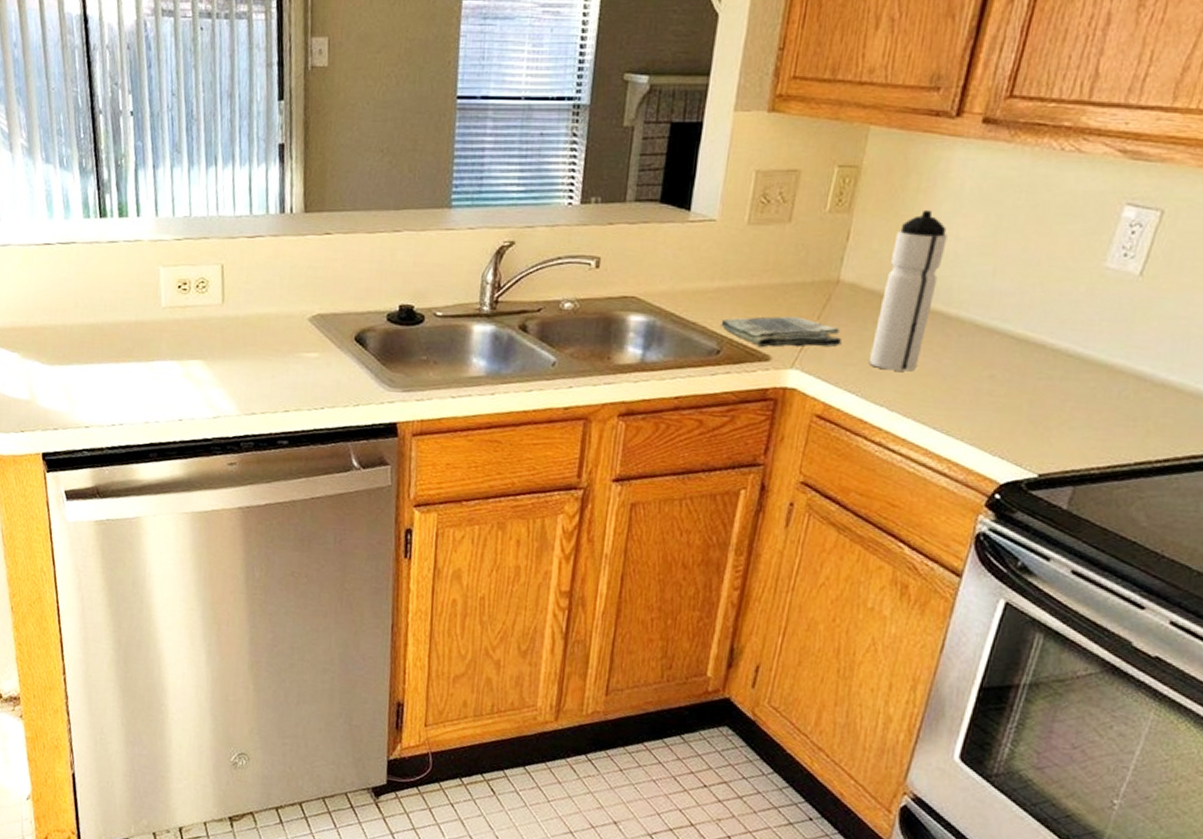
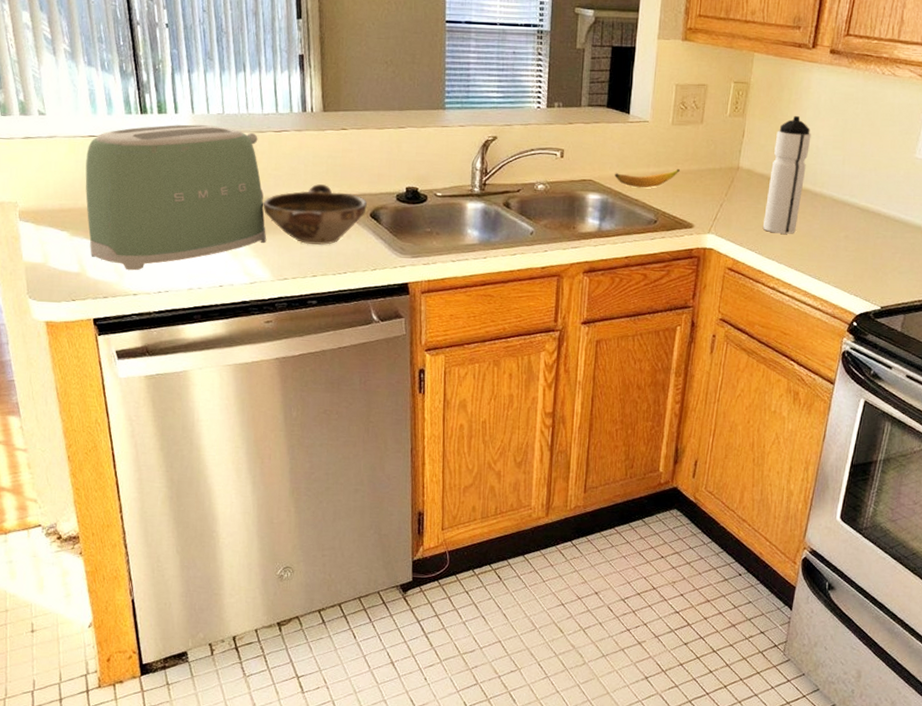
toaster: none [38,229,234,400] -> present [85,124,267,271]
bowl: none [231,300,352,374] -> present [263,184,367,245]
banana: none [666,282,756,308] -> present [615,168,680,188]
dish towel: present [720,316,842,348] -> none [656,194,744,218]

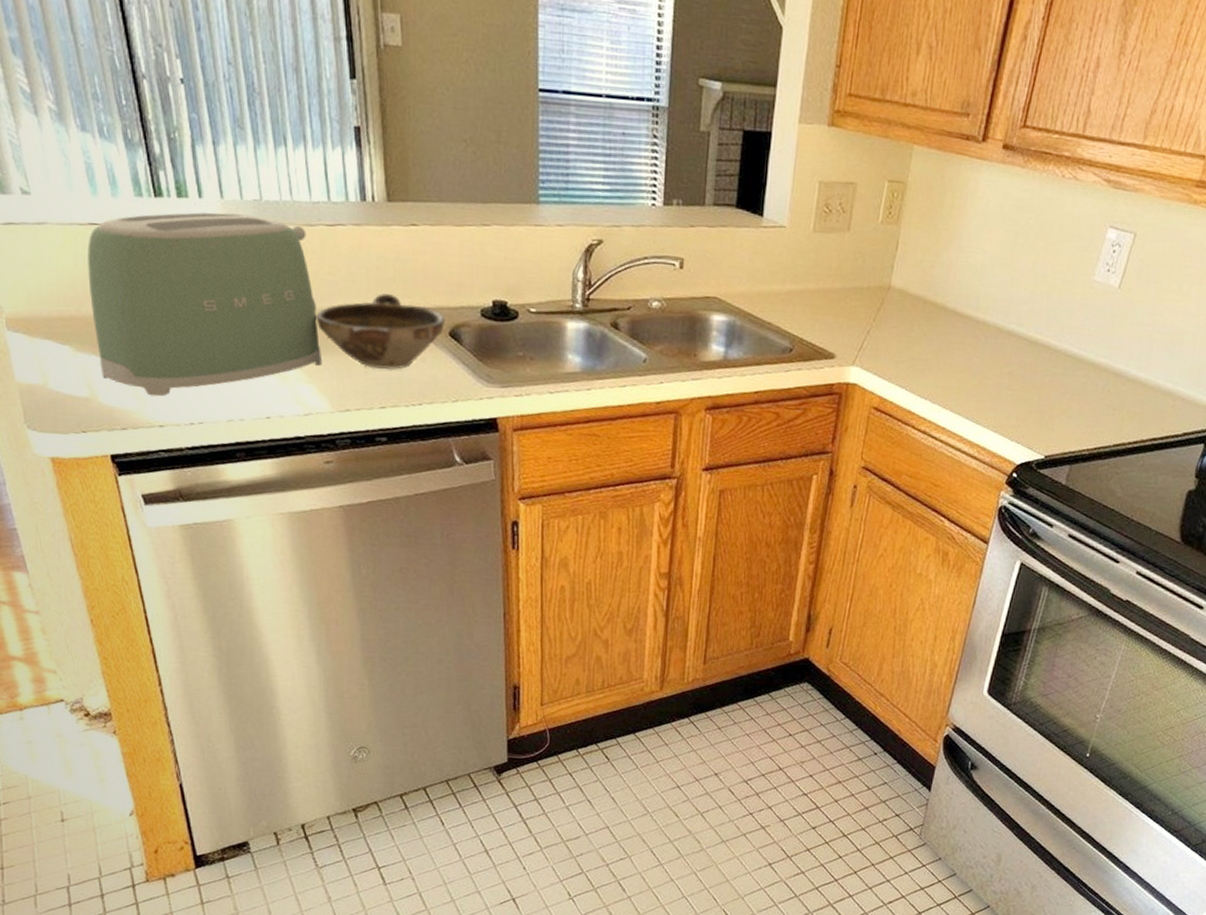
banana: present [615,168,680,188] -> none [744,285,821,309]
water bottle: present [762,115,811,234] -> none [915,224,976,369]

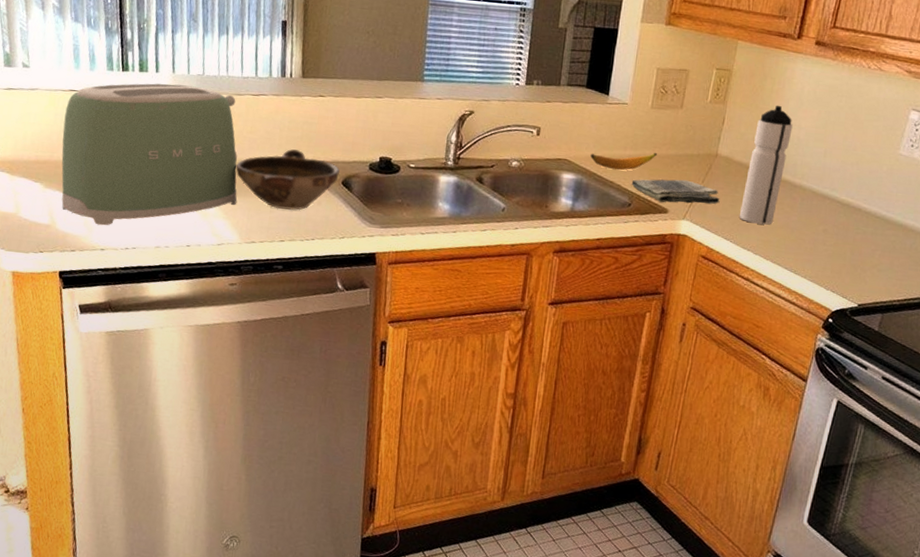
banana: none [744,285,821,309] -> present [590,152,657,171]
dish towel: none [792,318,894,347] -> present [631,179,720,205]
water bottle: none [915,224,976,369] -> present [739,105,793,225]

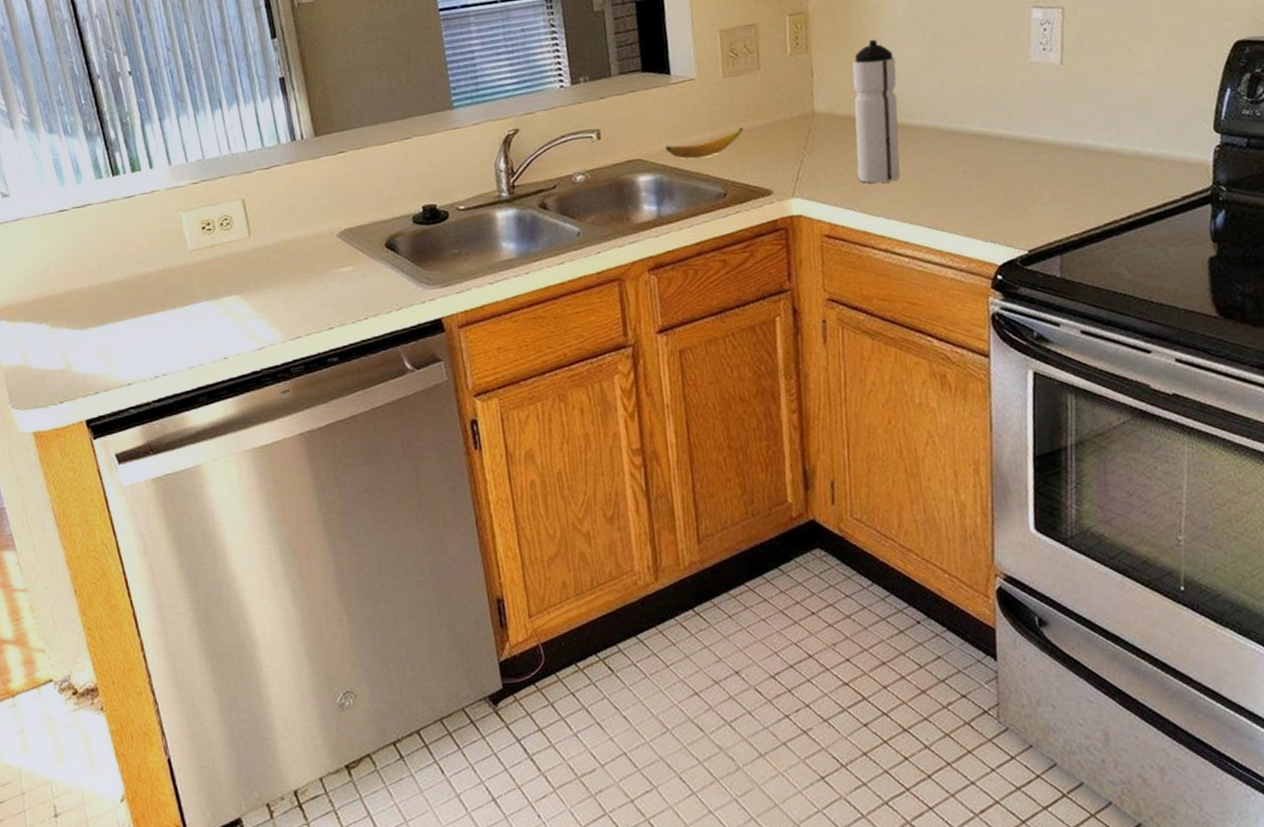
toaster: present [61,83,237,226] -> none [58,173,271,357]
bowl: present [236,149,340,211] -> none [261,219,380,293]
dish towel: present [631,179,720,205] -> none [721,150,831,184]

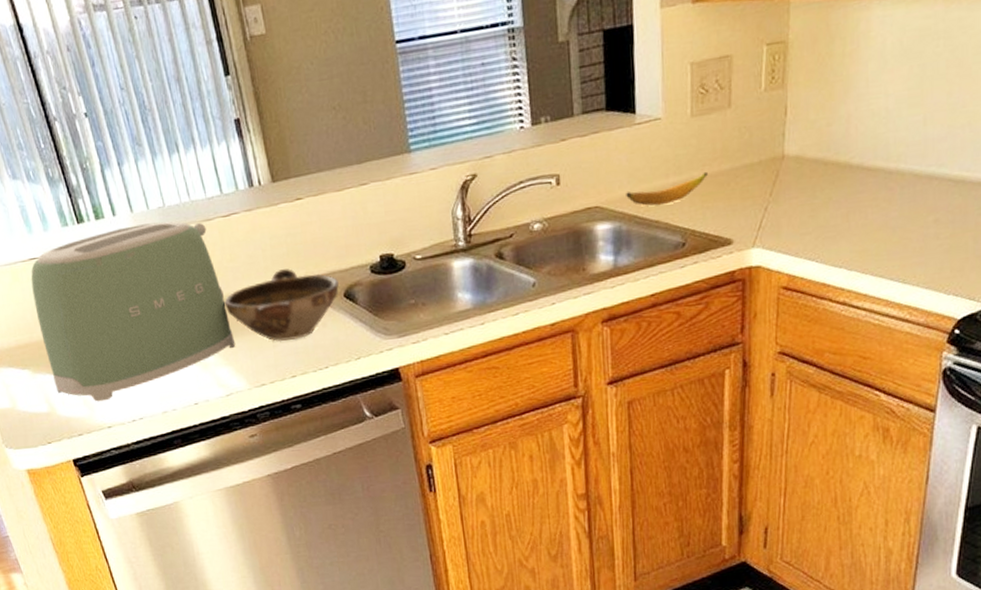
toaster: none [58,173,271,357] -> present [30,221,236,402]
bowl: none [261,219,380,293] -> present [224,269,339,342]
water bottle: present [852,39,901,184] -> none [822,71,877,233]

